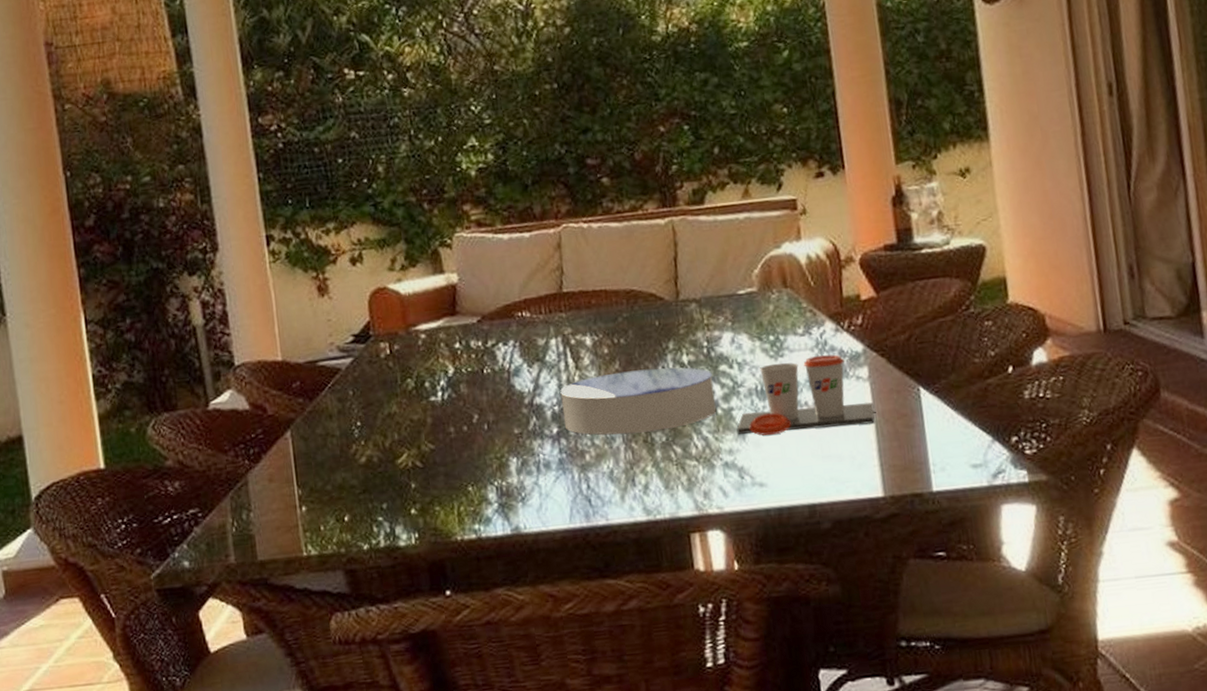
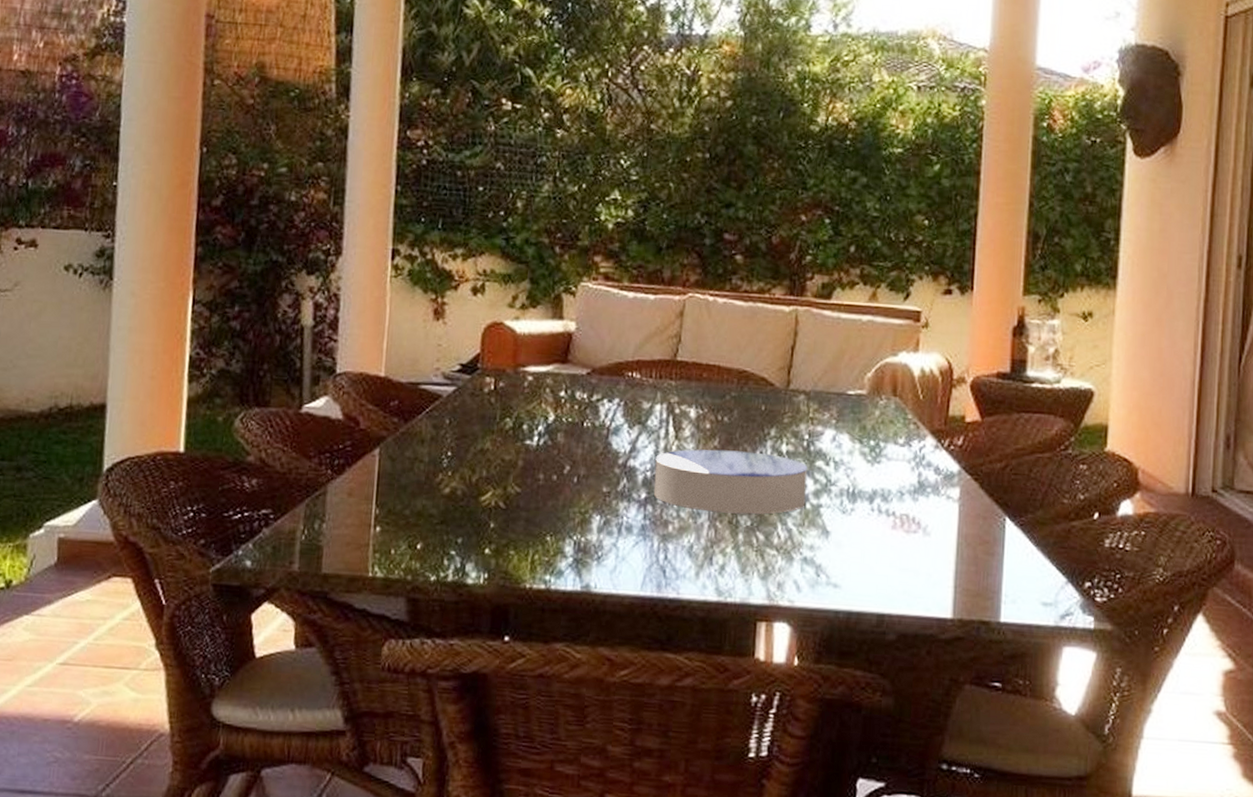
cup: present [736,354,875,436] -> none [821,468,959,545]

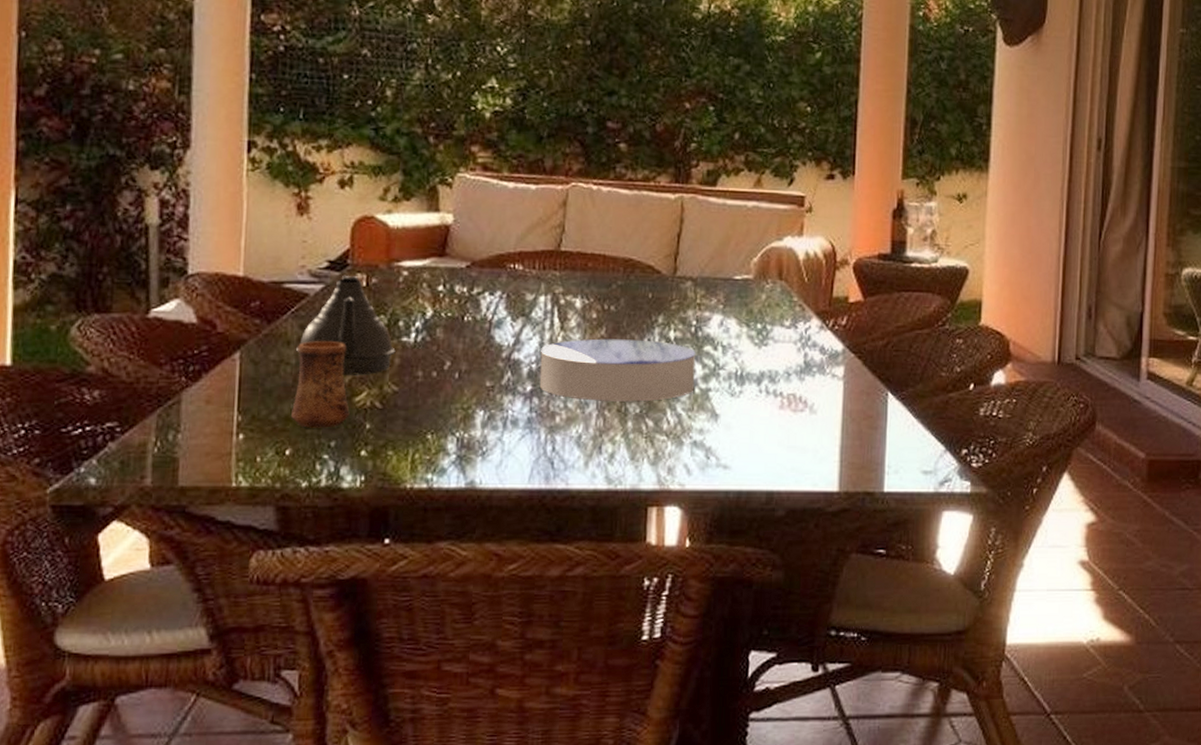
cup: none [423,440,476,525] -> present [291,341,350,428]
teapot: none [428,379,519,476] -> present [295,276,396,375]

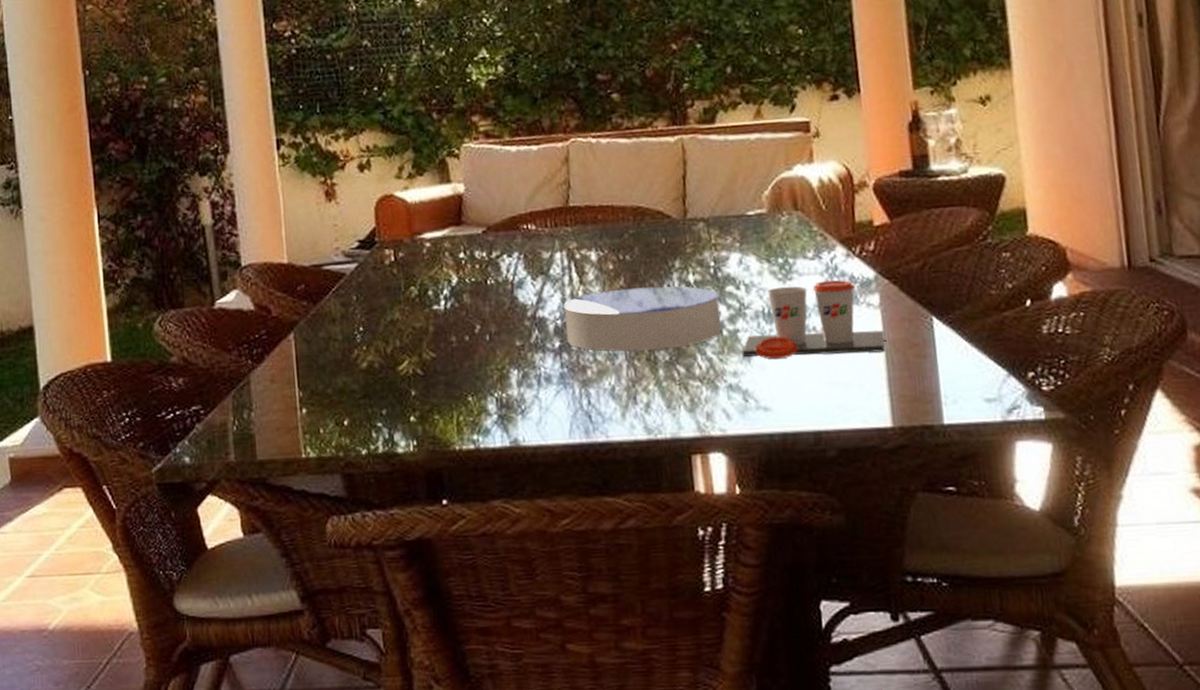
cup: present [291,341,350,428] -> none [342,315,396,399]
teapot: present [295,276,396,375] -> none [340,252,429,346]
cup: none [710,350,844,421] -> present [742,280,886,360]

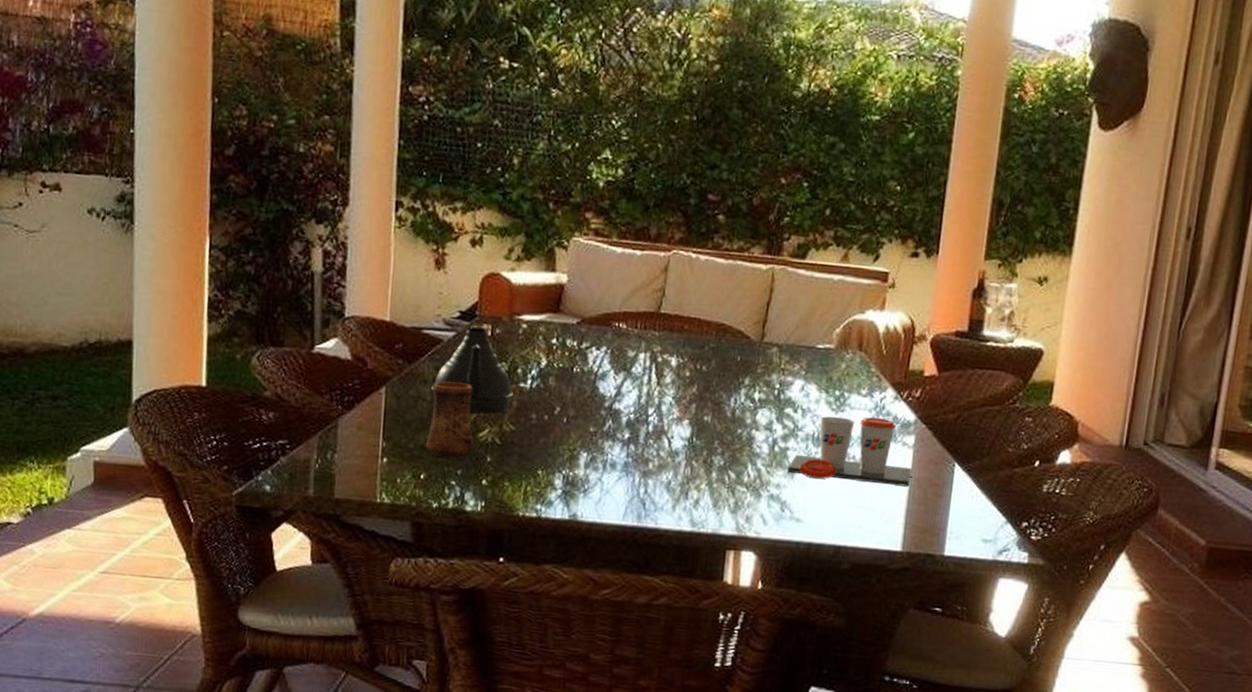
teapot: none [340,252,429,346] -> present [430,325,514,414]
cup: none [342,315,396,399] -> present [426,381,474,458]
coaster: present [563,286,722,352] -> none [636,395,778,455]

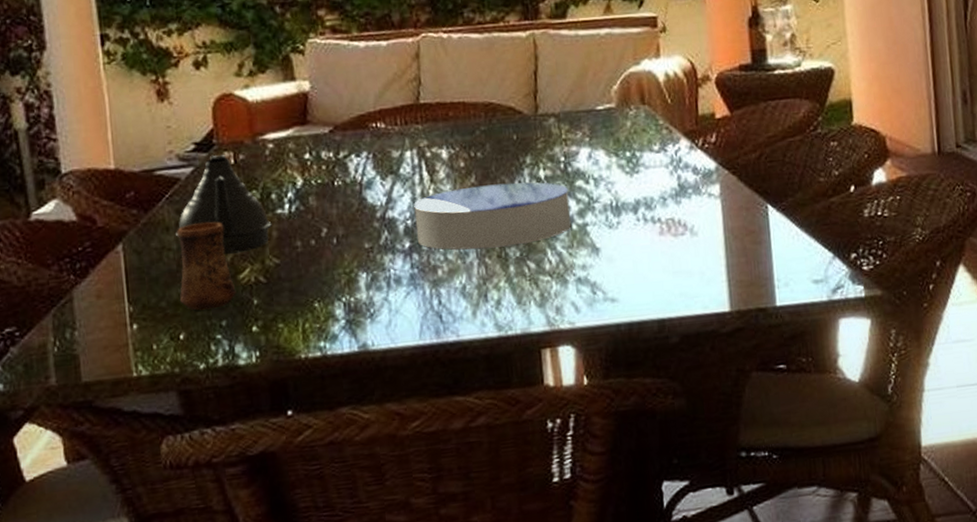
coaster: none [636,395,778,455] -> present [414,182,572,250]
cup: present [787,416,912,487] -> none [590,171,725,252]

